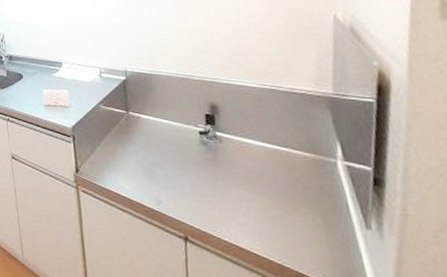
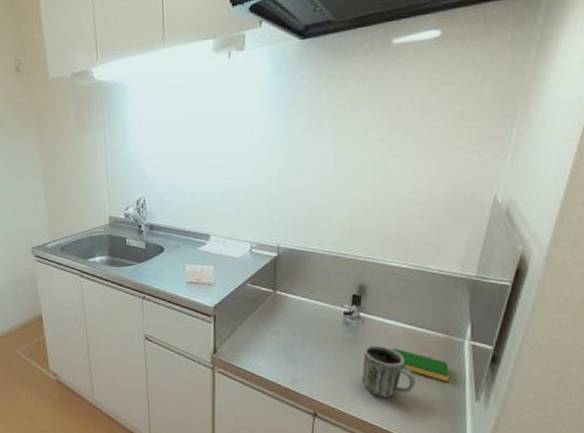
mug: none [227,165,291,222] -> present [362,345,416,398]
dish sponge: none [257,168,329,206] -> present [392,347,449,382]

